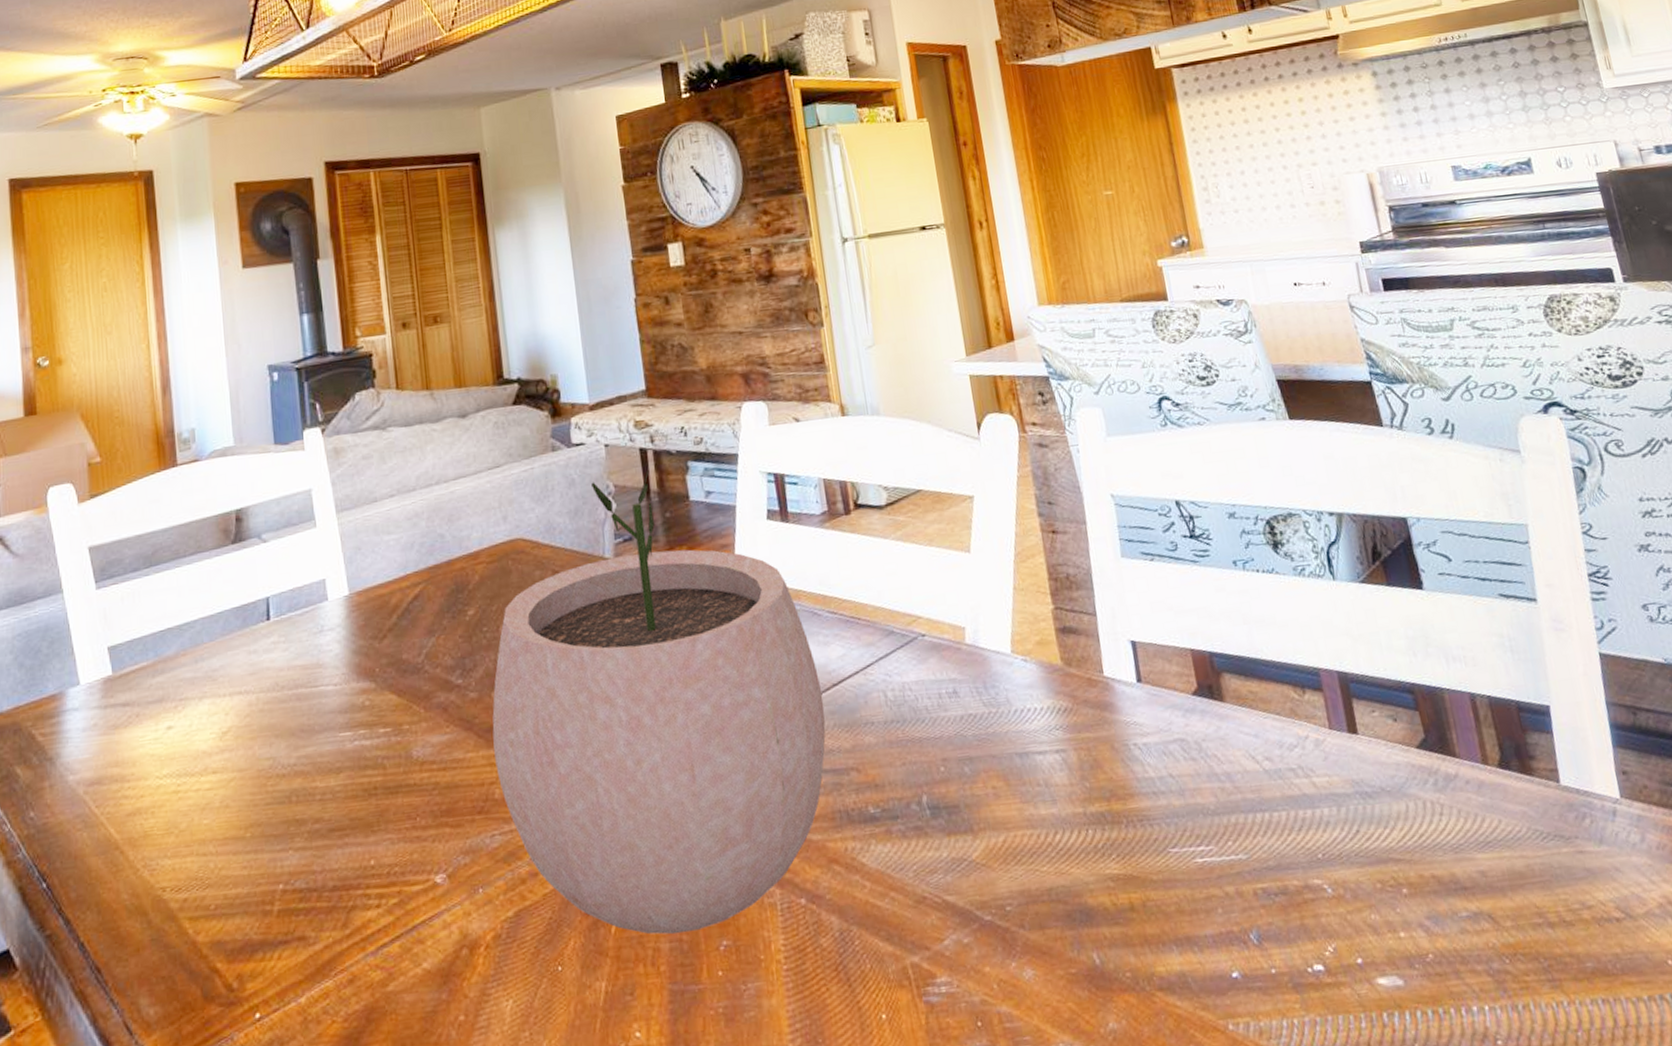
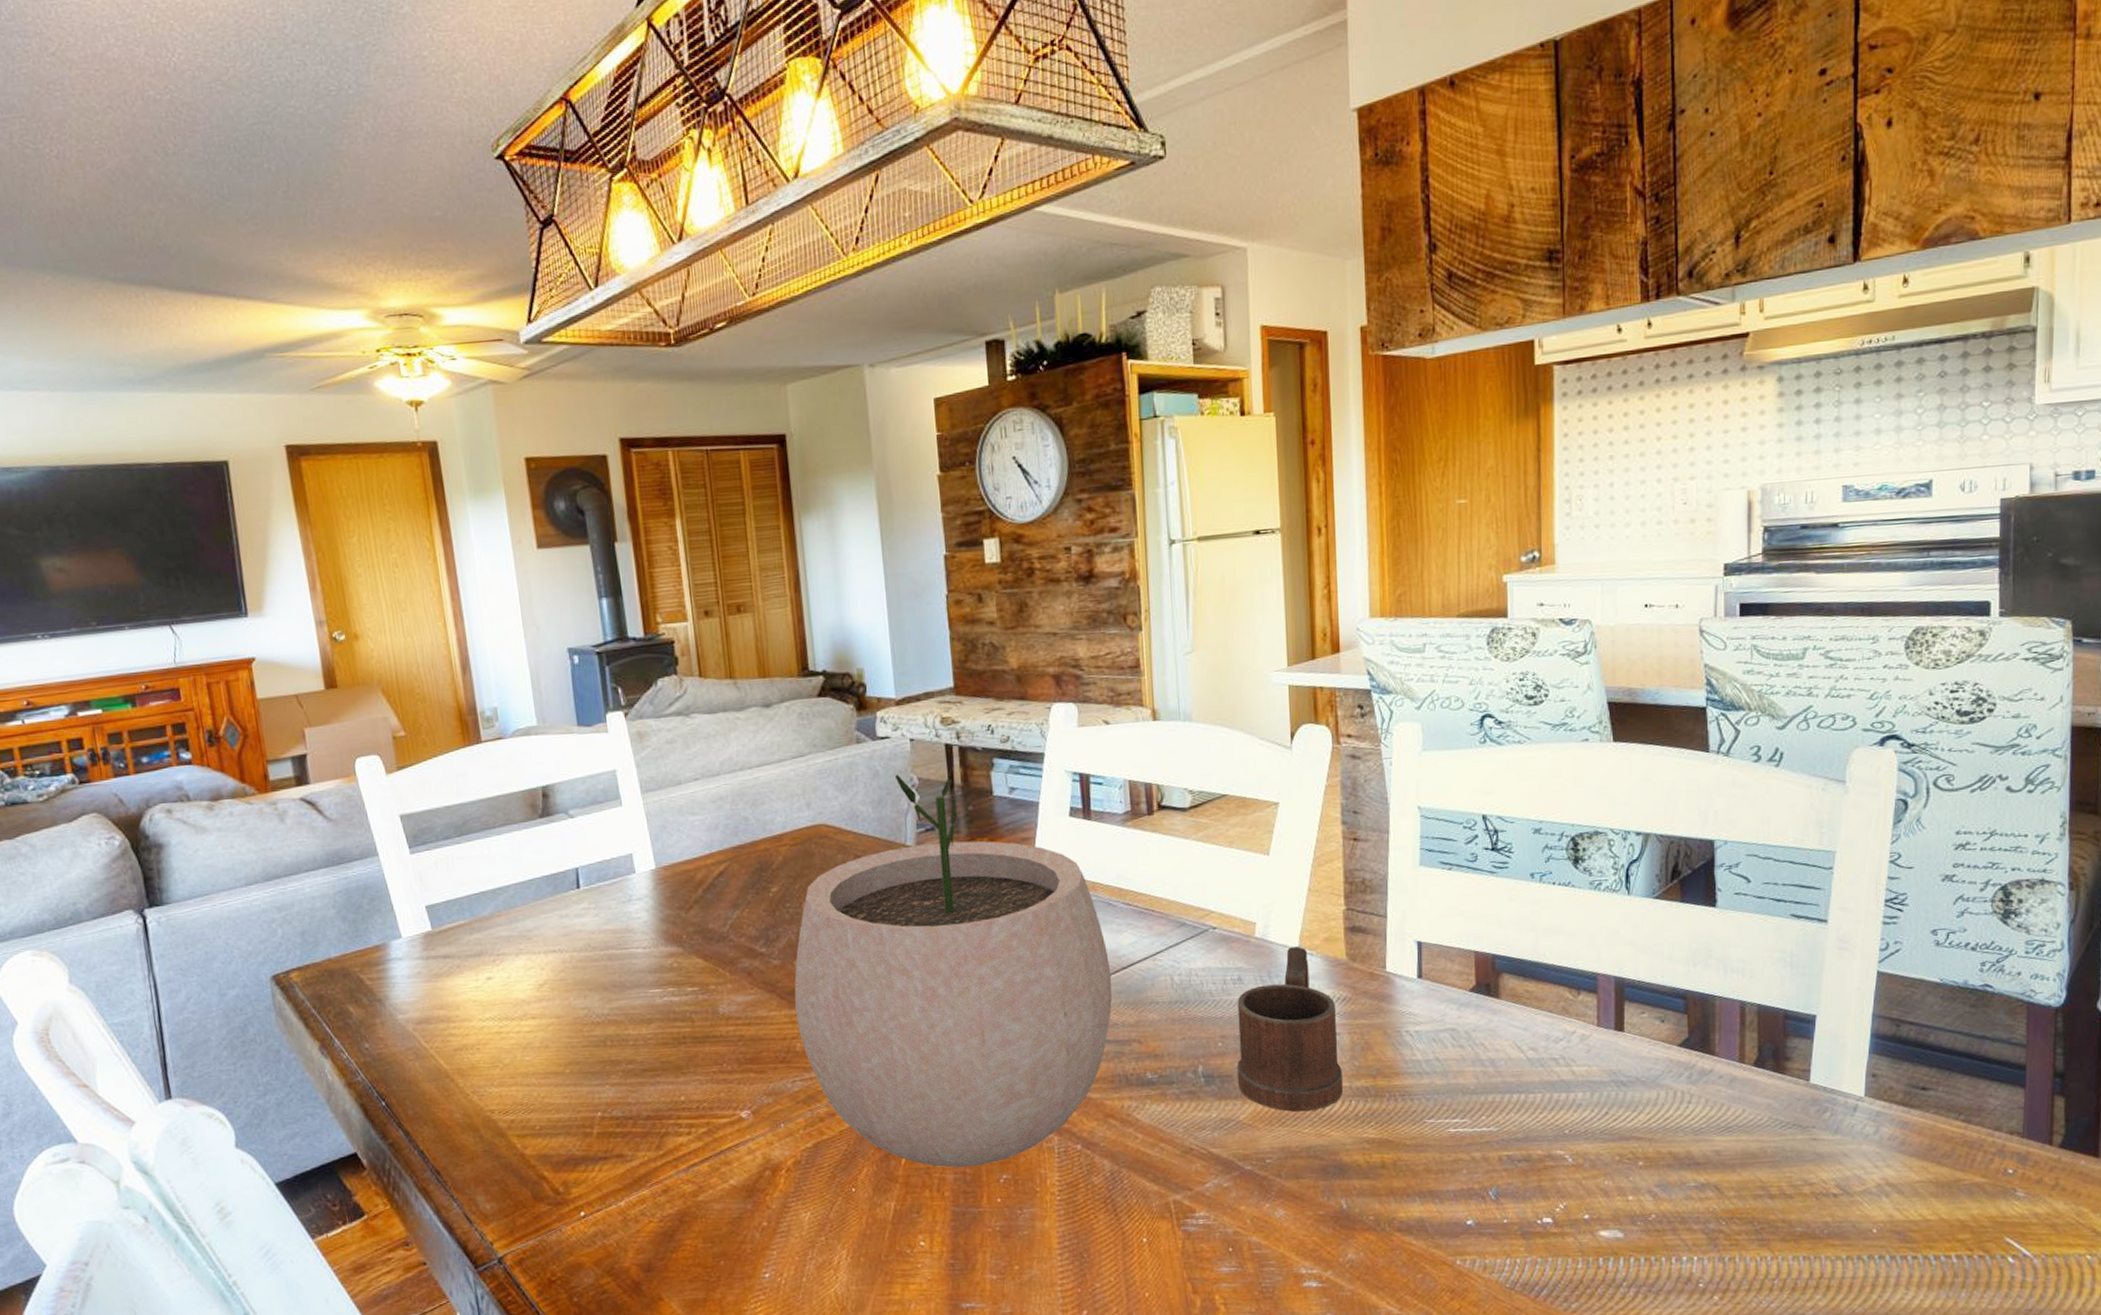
mug: none [955,652,1078,846] -> present [1237,946,1343,1112]

